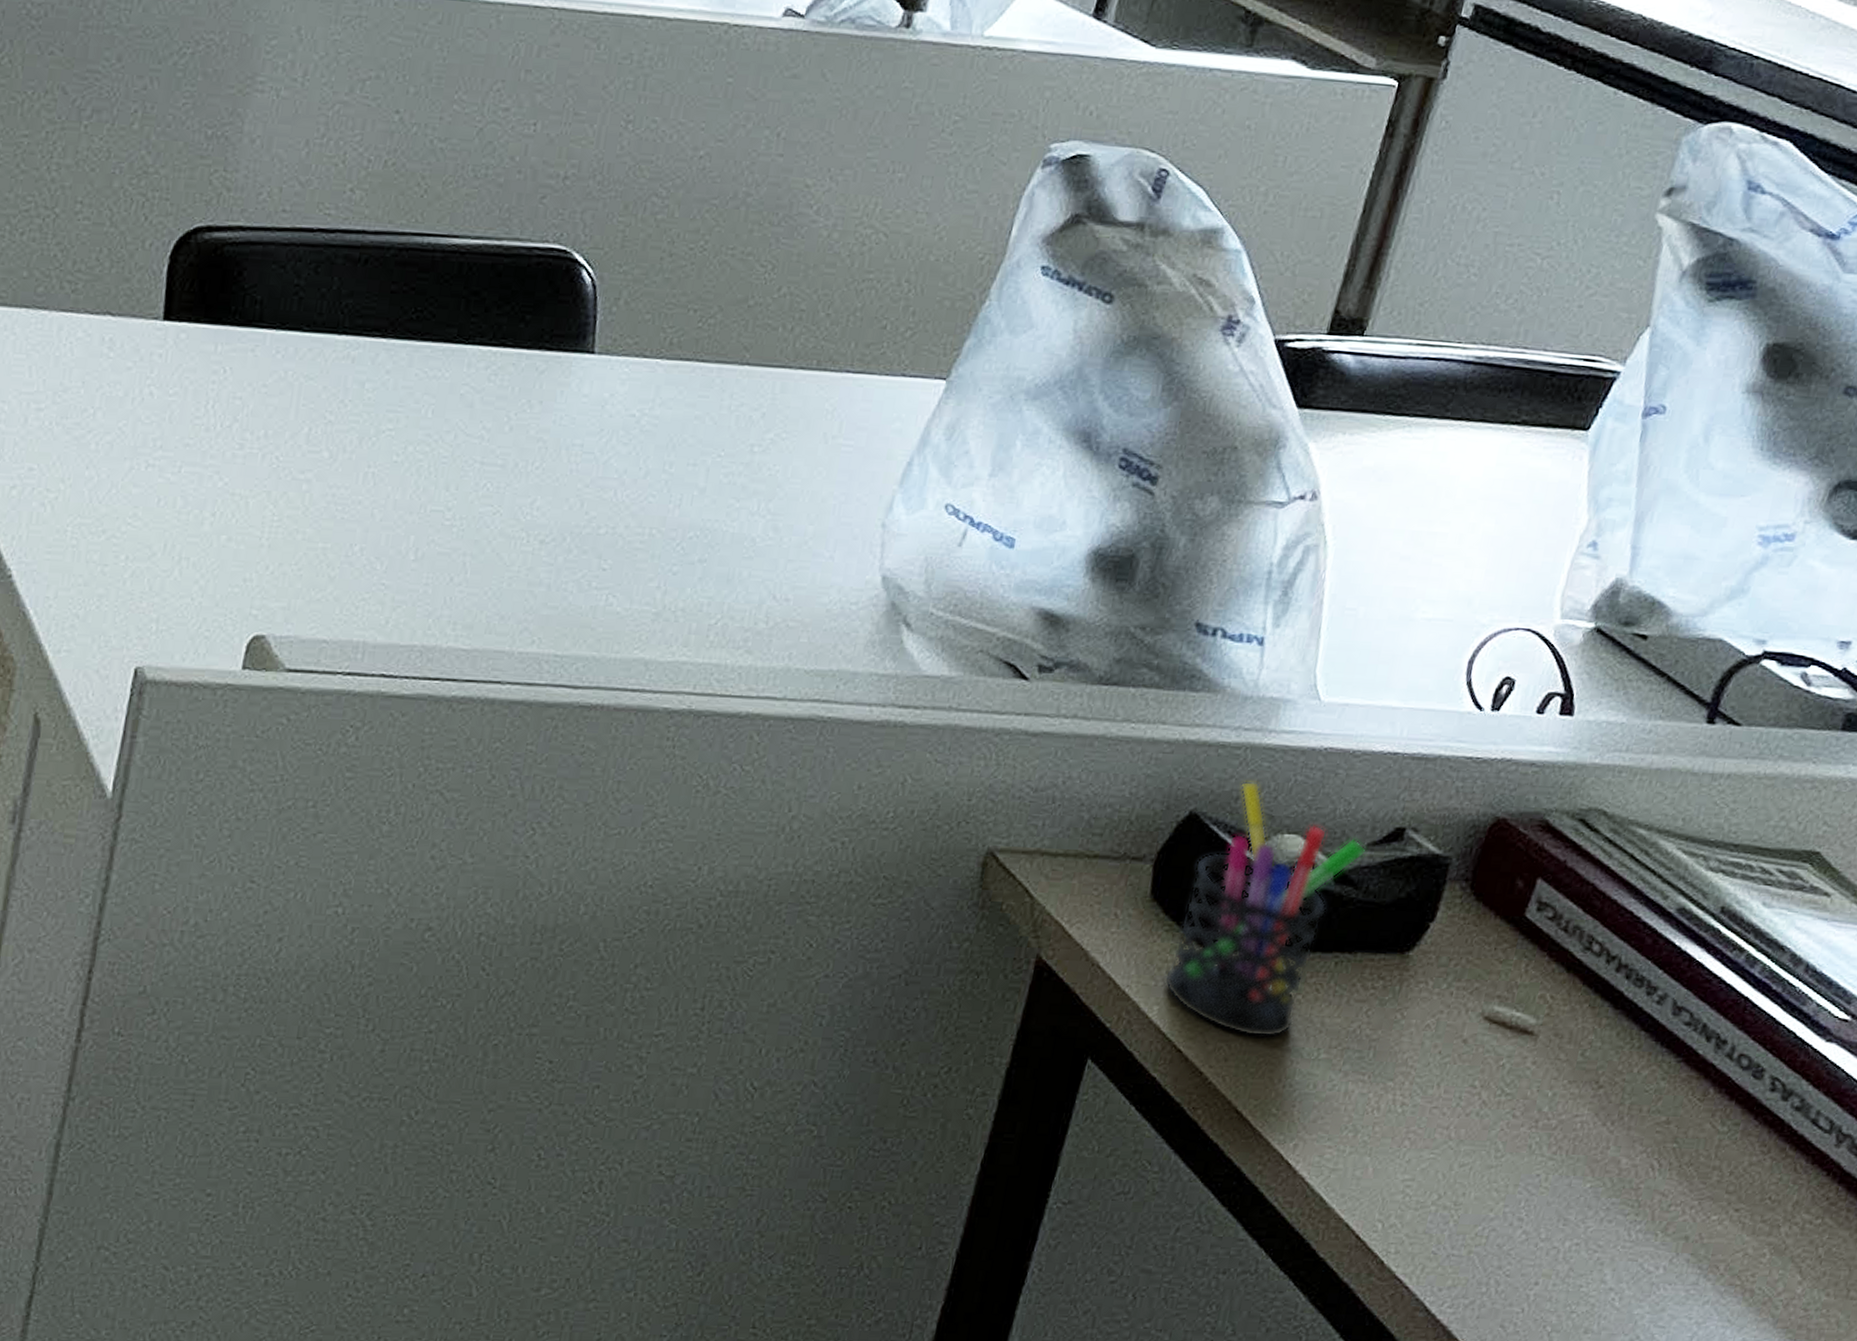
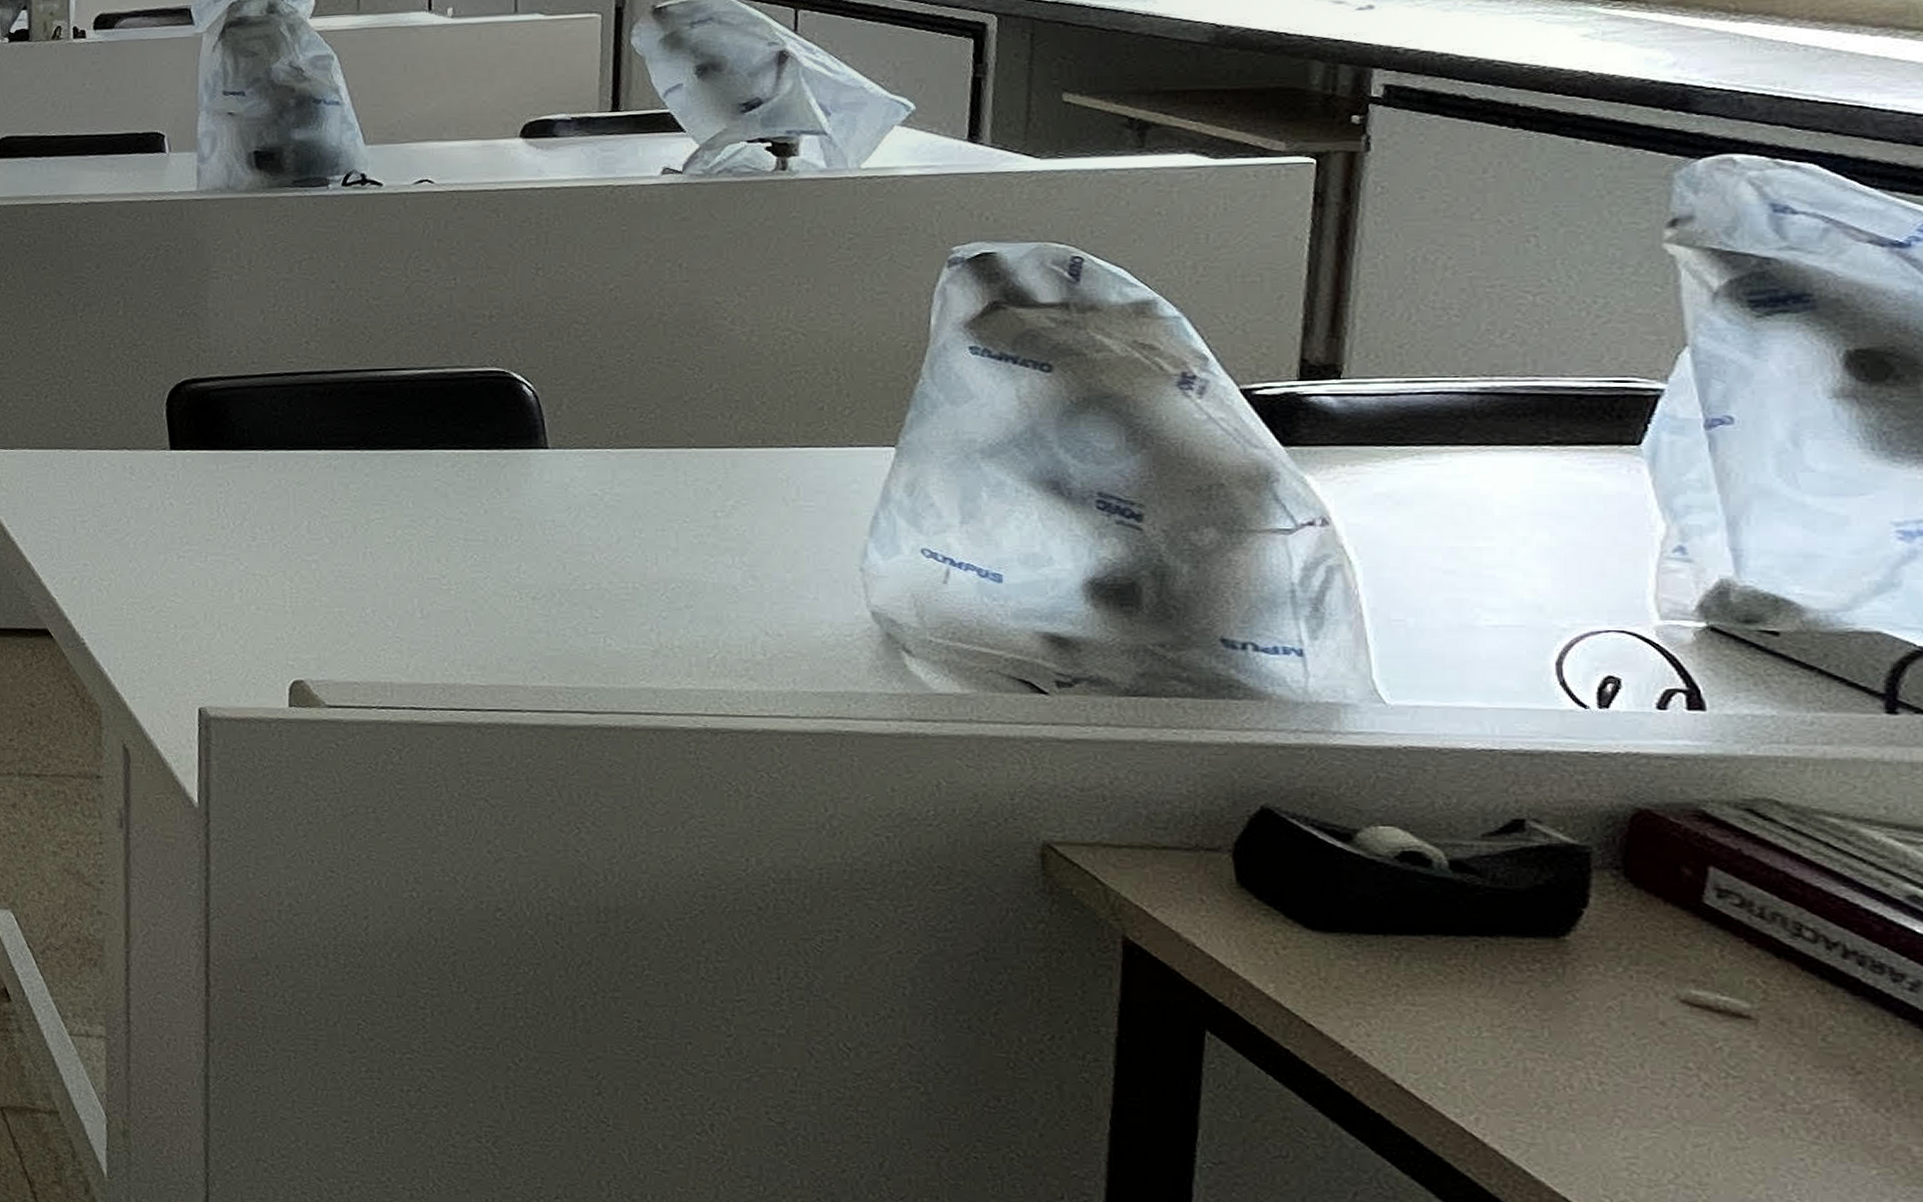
pen holder: present [1163,781,1367,1038] -> none [1274,778,1482,1016]

